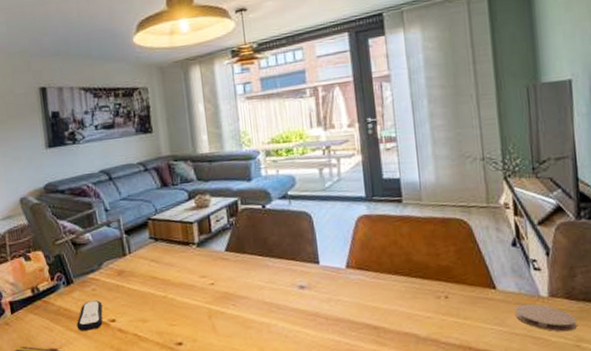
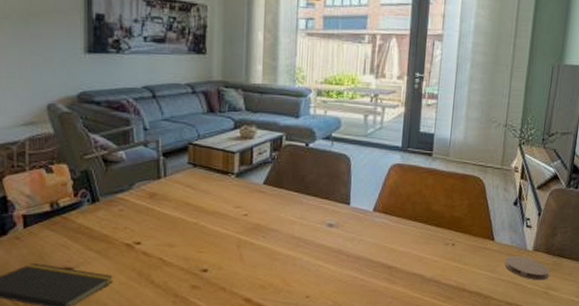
remote control: present [76,300,103,331] -> none [97,221,128,251]

